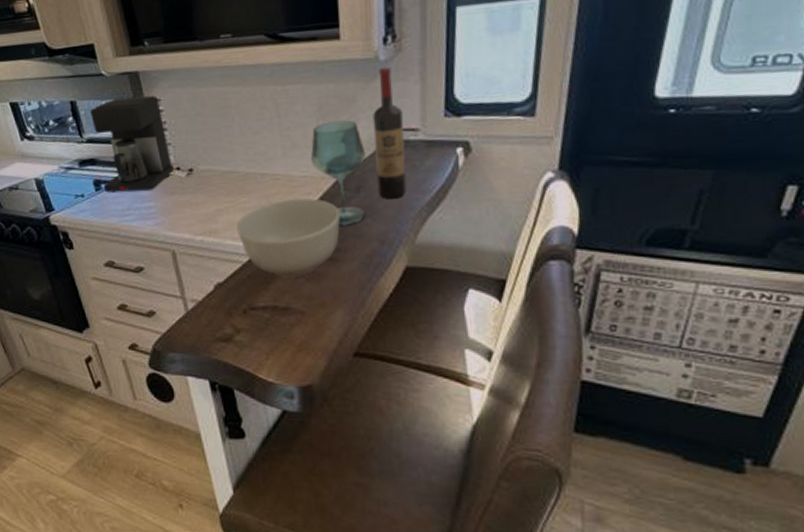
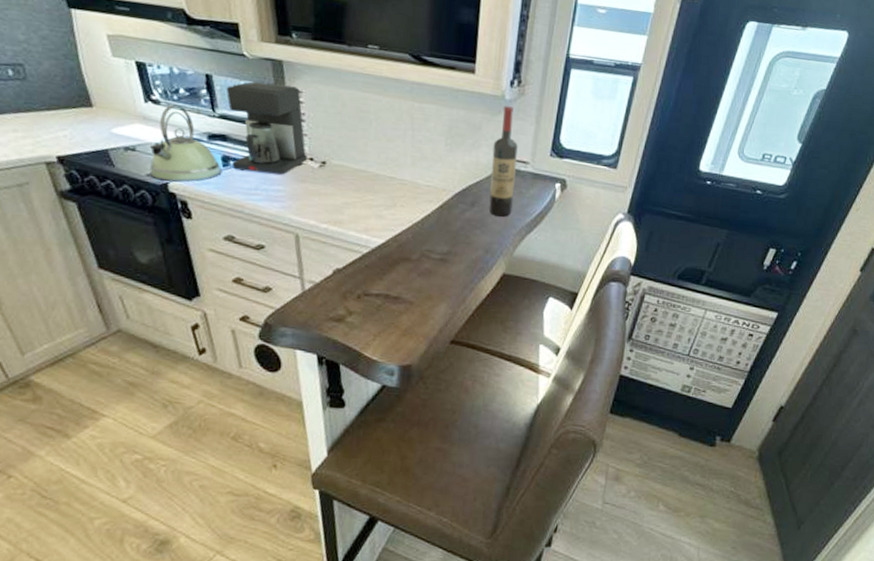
kettle: none [29,137,96,215] -> present [149,104,222,182]
bowl: present [236,197,340,278] -> none [360,203,455,272]
wine glass: present [311,120,366,226] -> none [436,142,483,234]

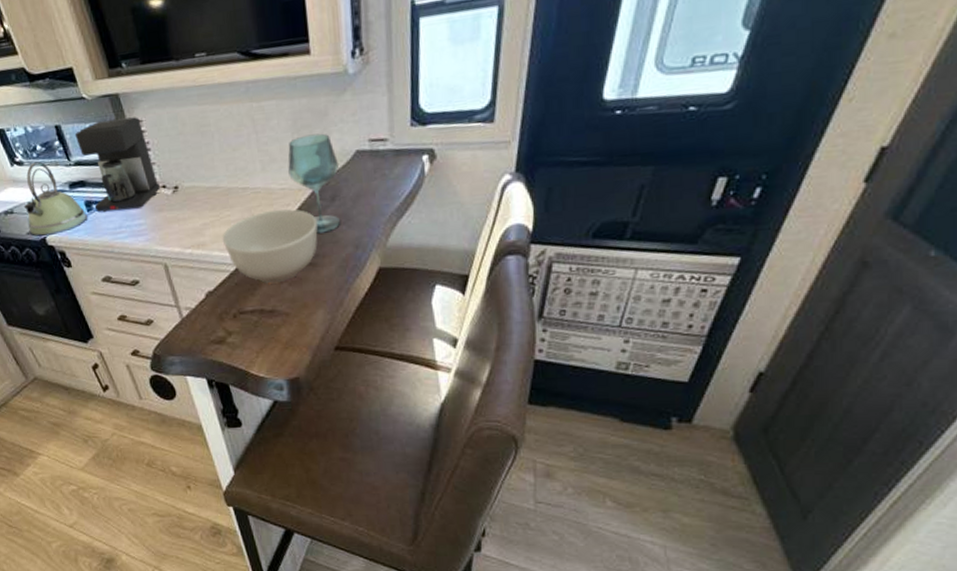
bowl: none [360,203,455,272] -> present [222,209,318,284]
wine glass: none [436,142,483,234] -> present [287,133,341,234]
wine bottle: present [488,105,518,217] -> none [344,79,377,207]

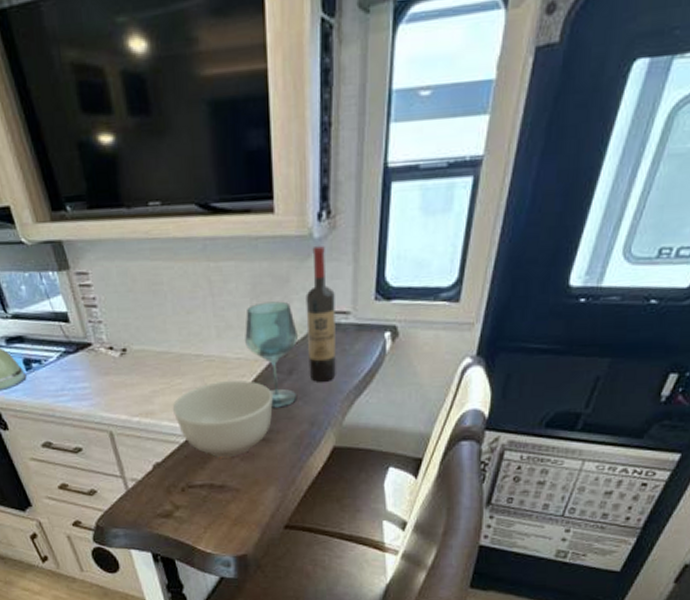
coffee maker: present [74,117,160,213] -> none [12,268,107,372]
wine bottle: none [344,79,377,207] -> present [306,245,336,382]

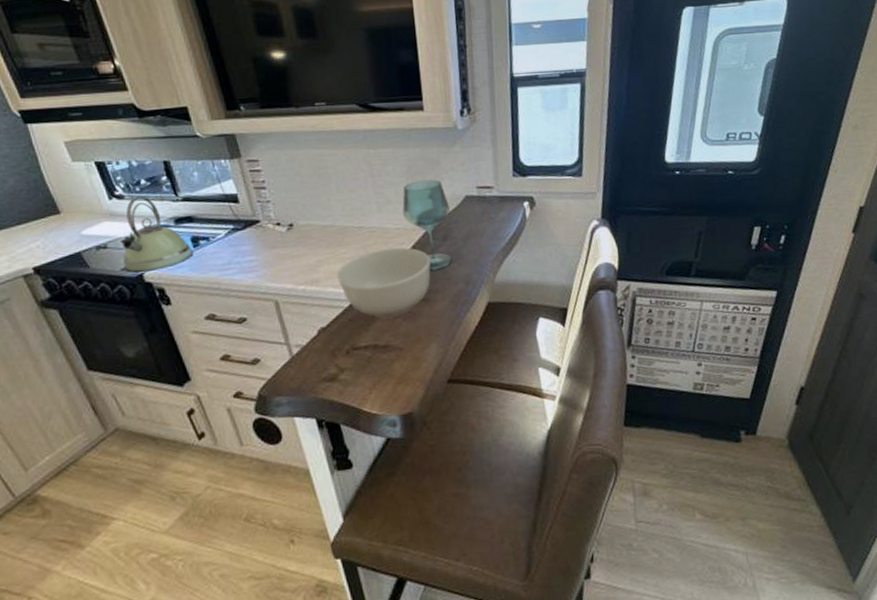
wine bottle: present [306,245,336,382] -> none [454,134,485,246]

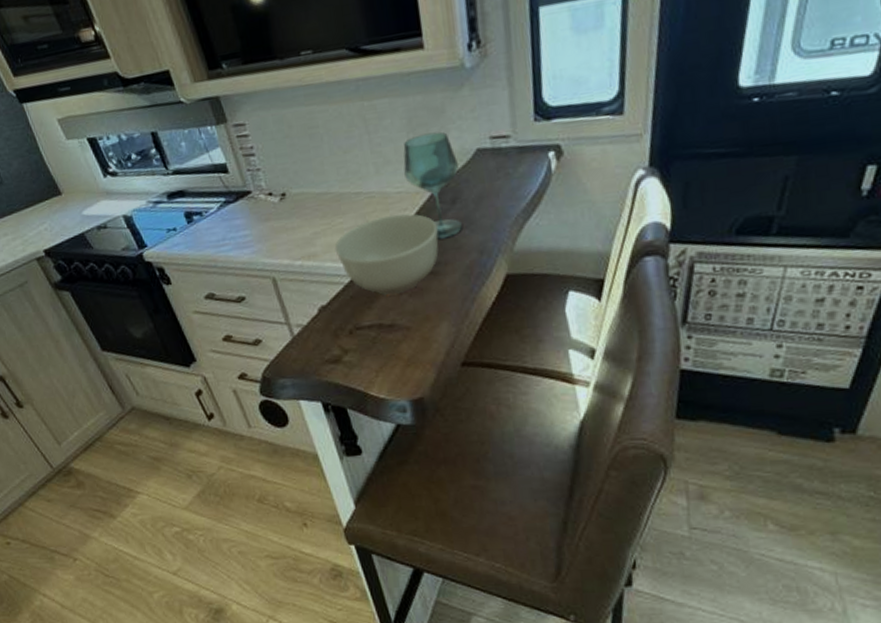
kettle: present [120,196,194,272] -> none [118,171,188,252]

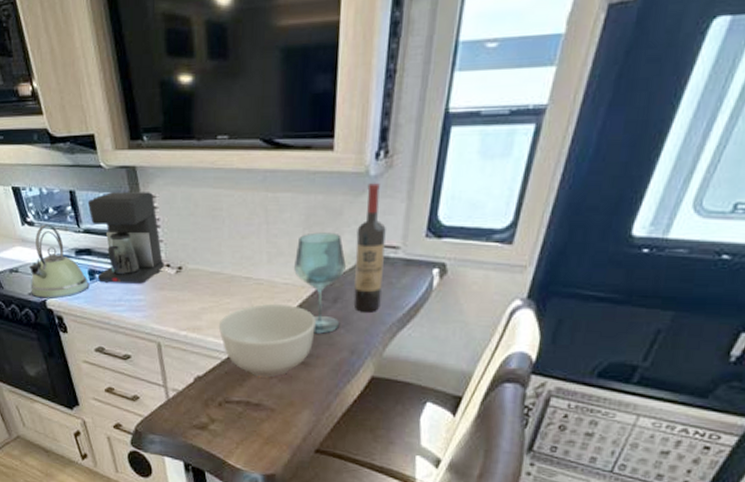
kettle: none [118,171,188,252] -> present [28,224,90,299]
coffee maker: none [172,120,266,224] -> present [87,191,164,284]
wine bottle: none [462,73,502,209] -> present [353,182,386,312]

